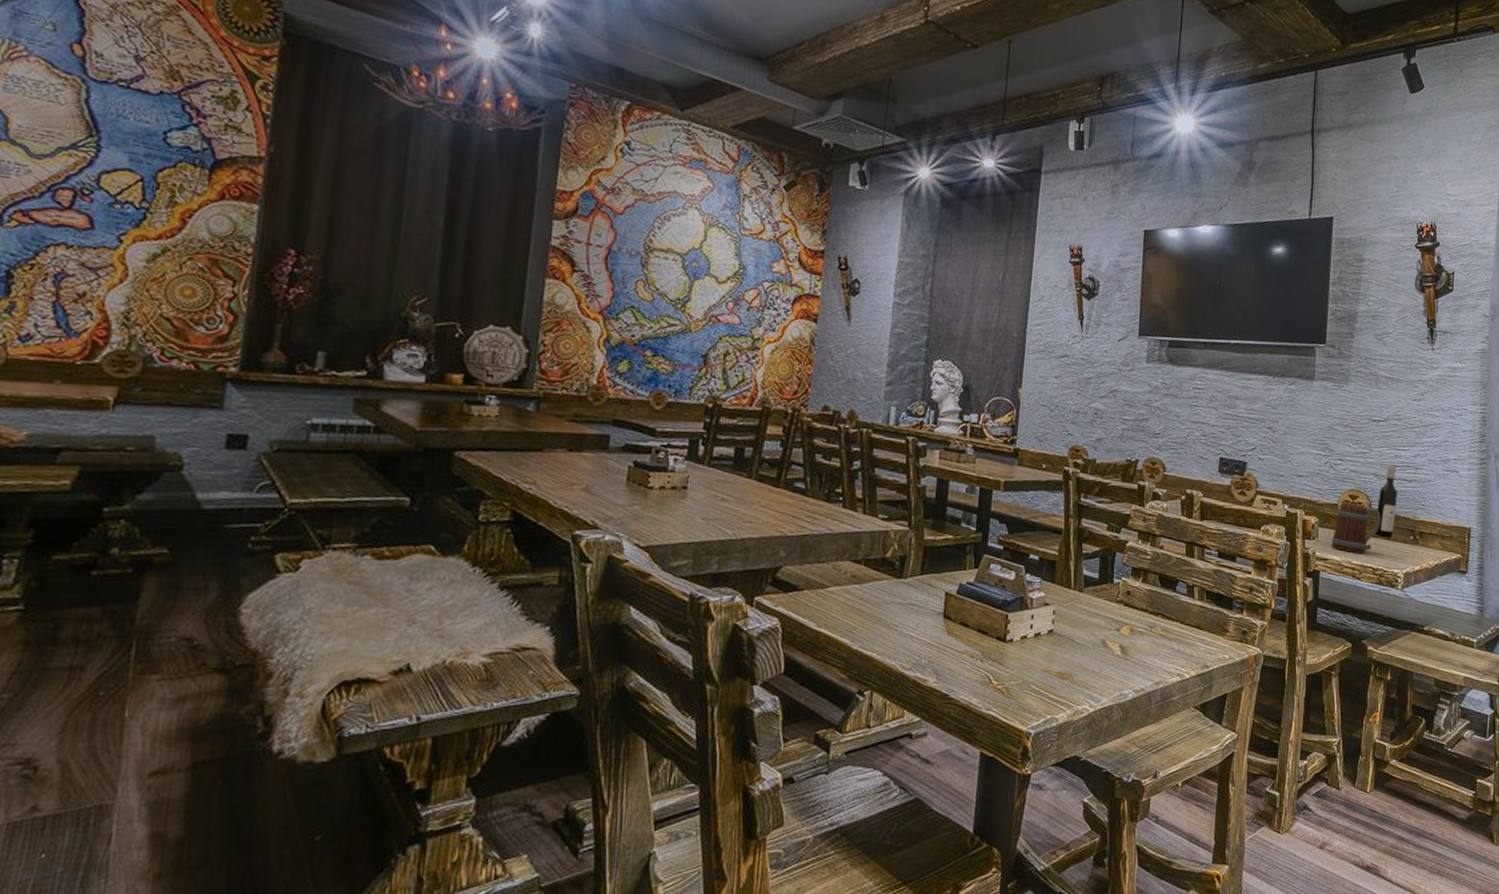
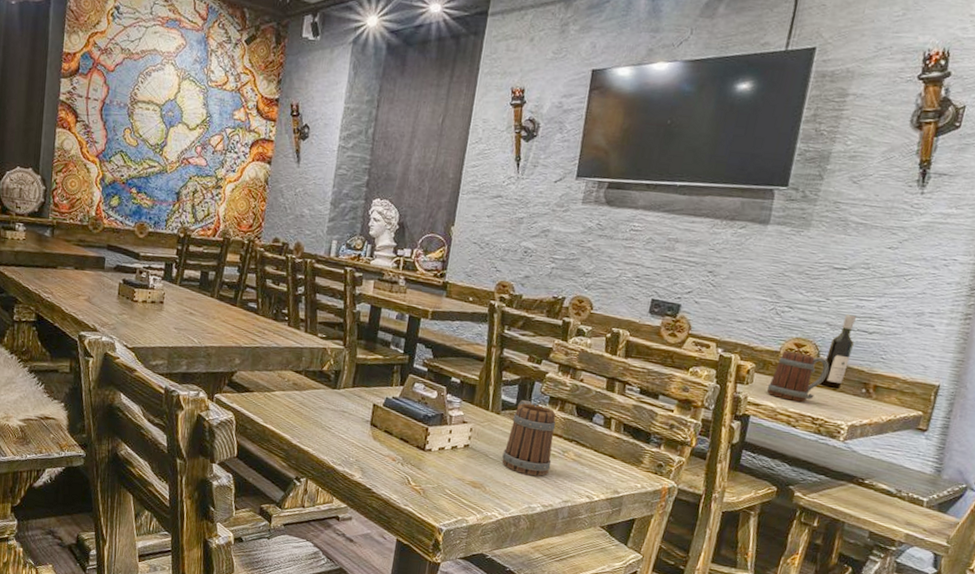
beer mug: none [1088,573,1141,659] -> present [501,399,556,477]

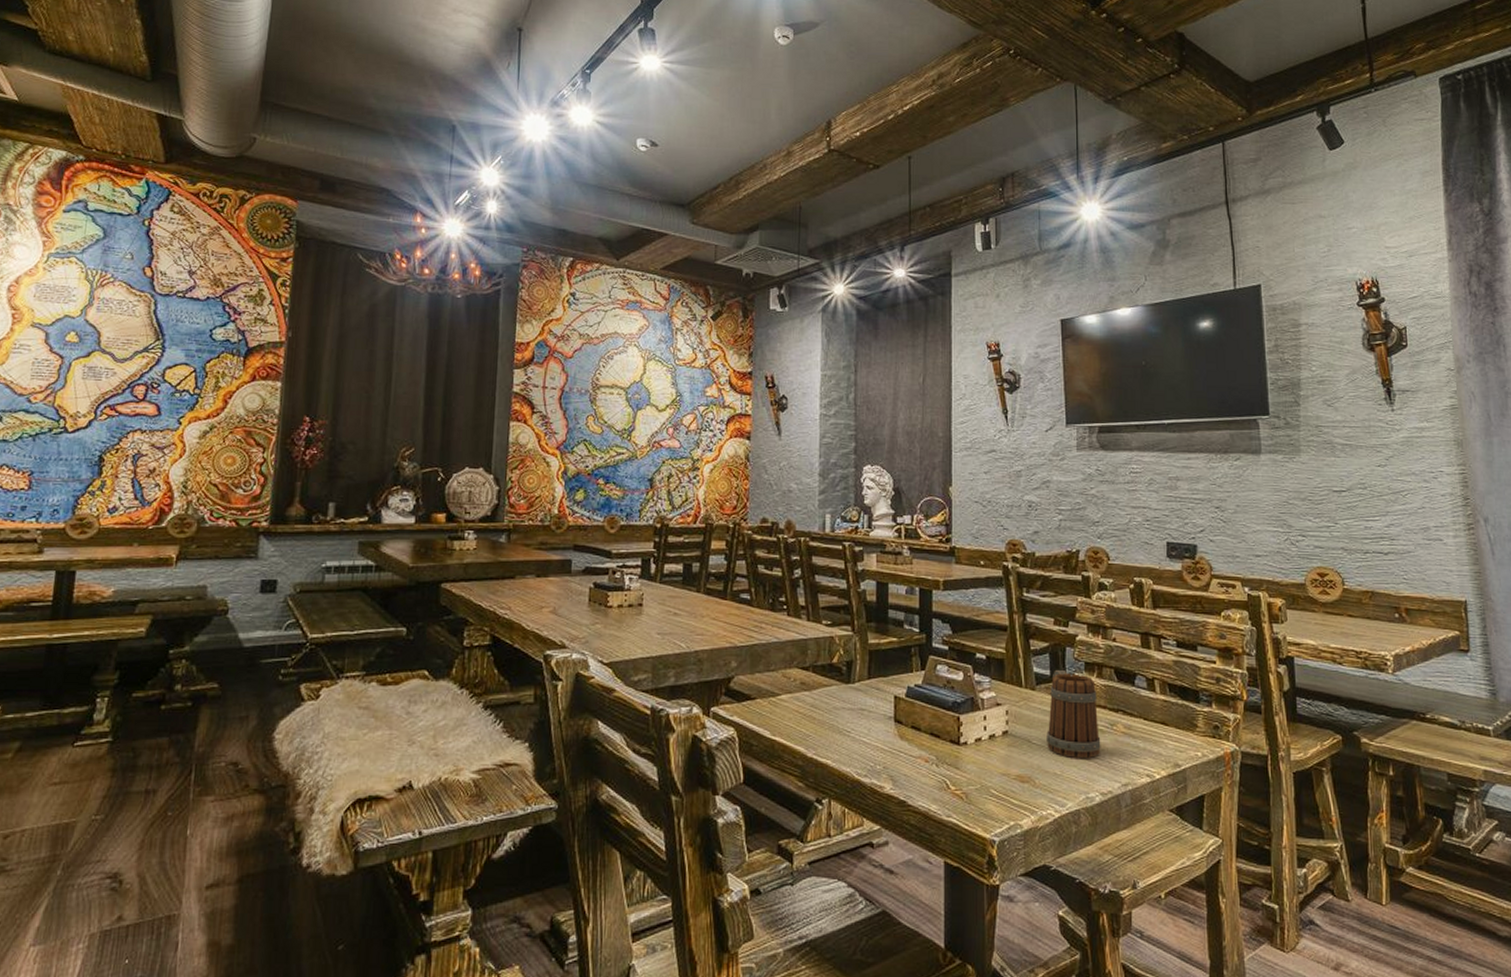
beer mug: present [767,350,830,403] -> none [1302,582,1358,637]
bottle: present [818,314,856,390] -> none [1351,537,1375,617]

